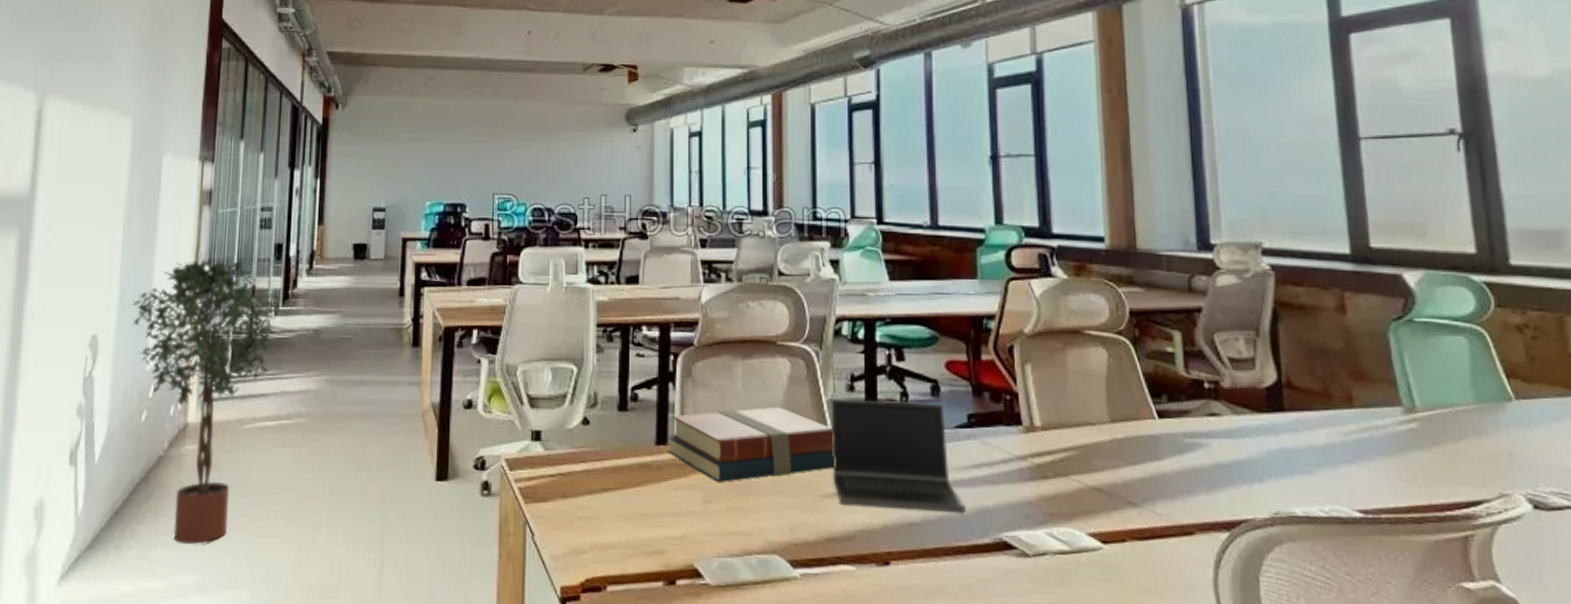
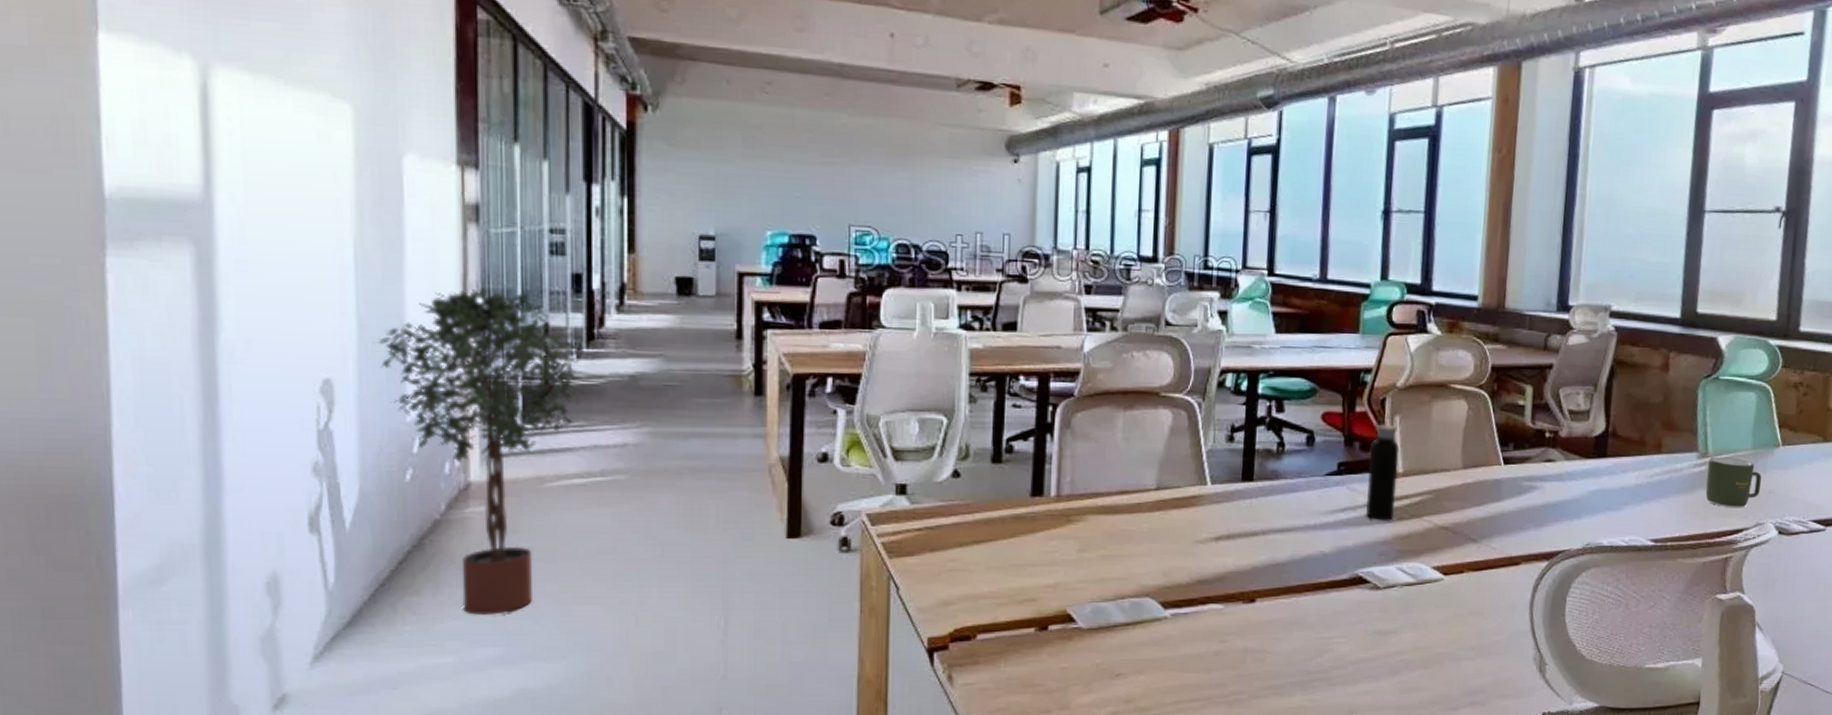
books: present [666,406,834,482] -> none [1042,457,1211,531]
laptop computer: present [831,398,967,513] -> none [1207,449,1330,553]
water bottle: none [1001,365,1037,479] -> present [1366,416,1400,521]
mug: none [1417,412,1496,475] -> present [1705,456,1762,508]

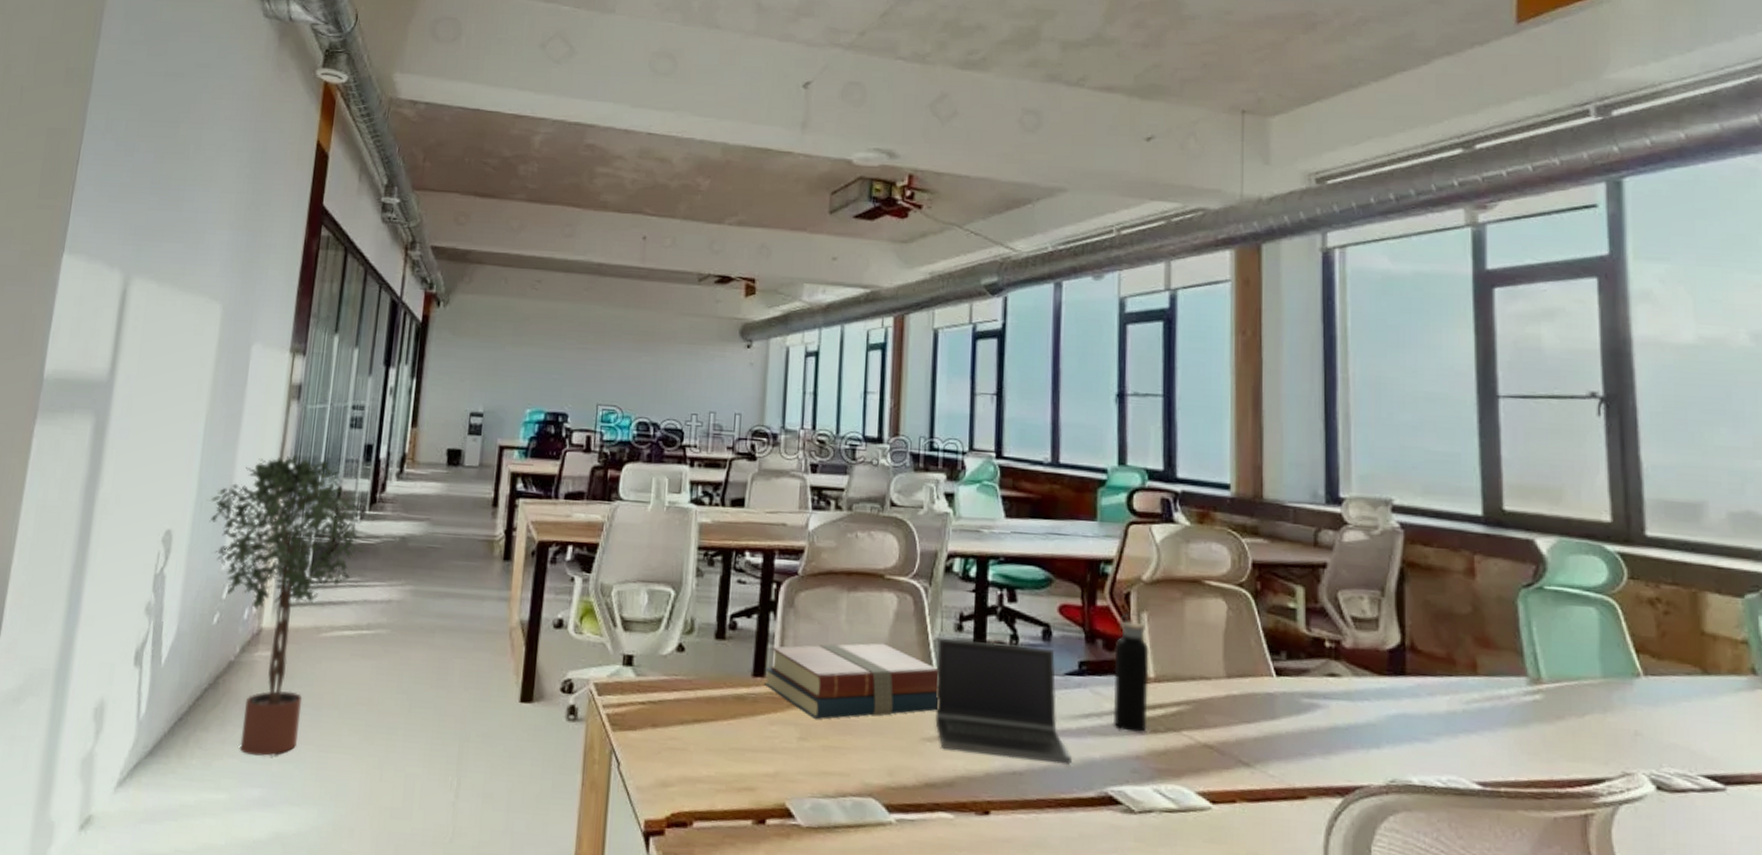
books: none [1042,457,1211,531] -> present [764,643,939,720]
laptop computer: none [1207,449,1330,553] -> present [935,637,1073,764]
mug: present [1705,456,1762,508] -> none [1542,683,1621,752]

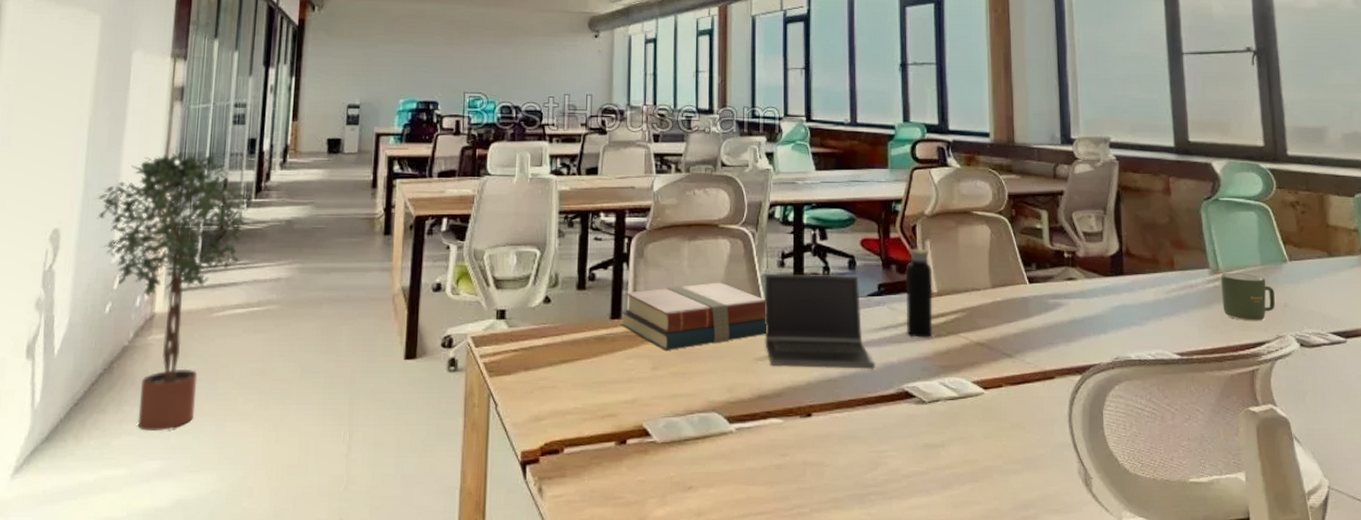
mug: none [1542,683,1621,752] -> present [1220,272,1275,322]

